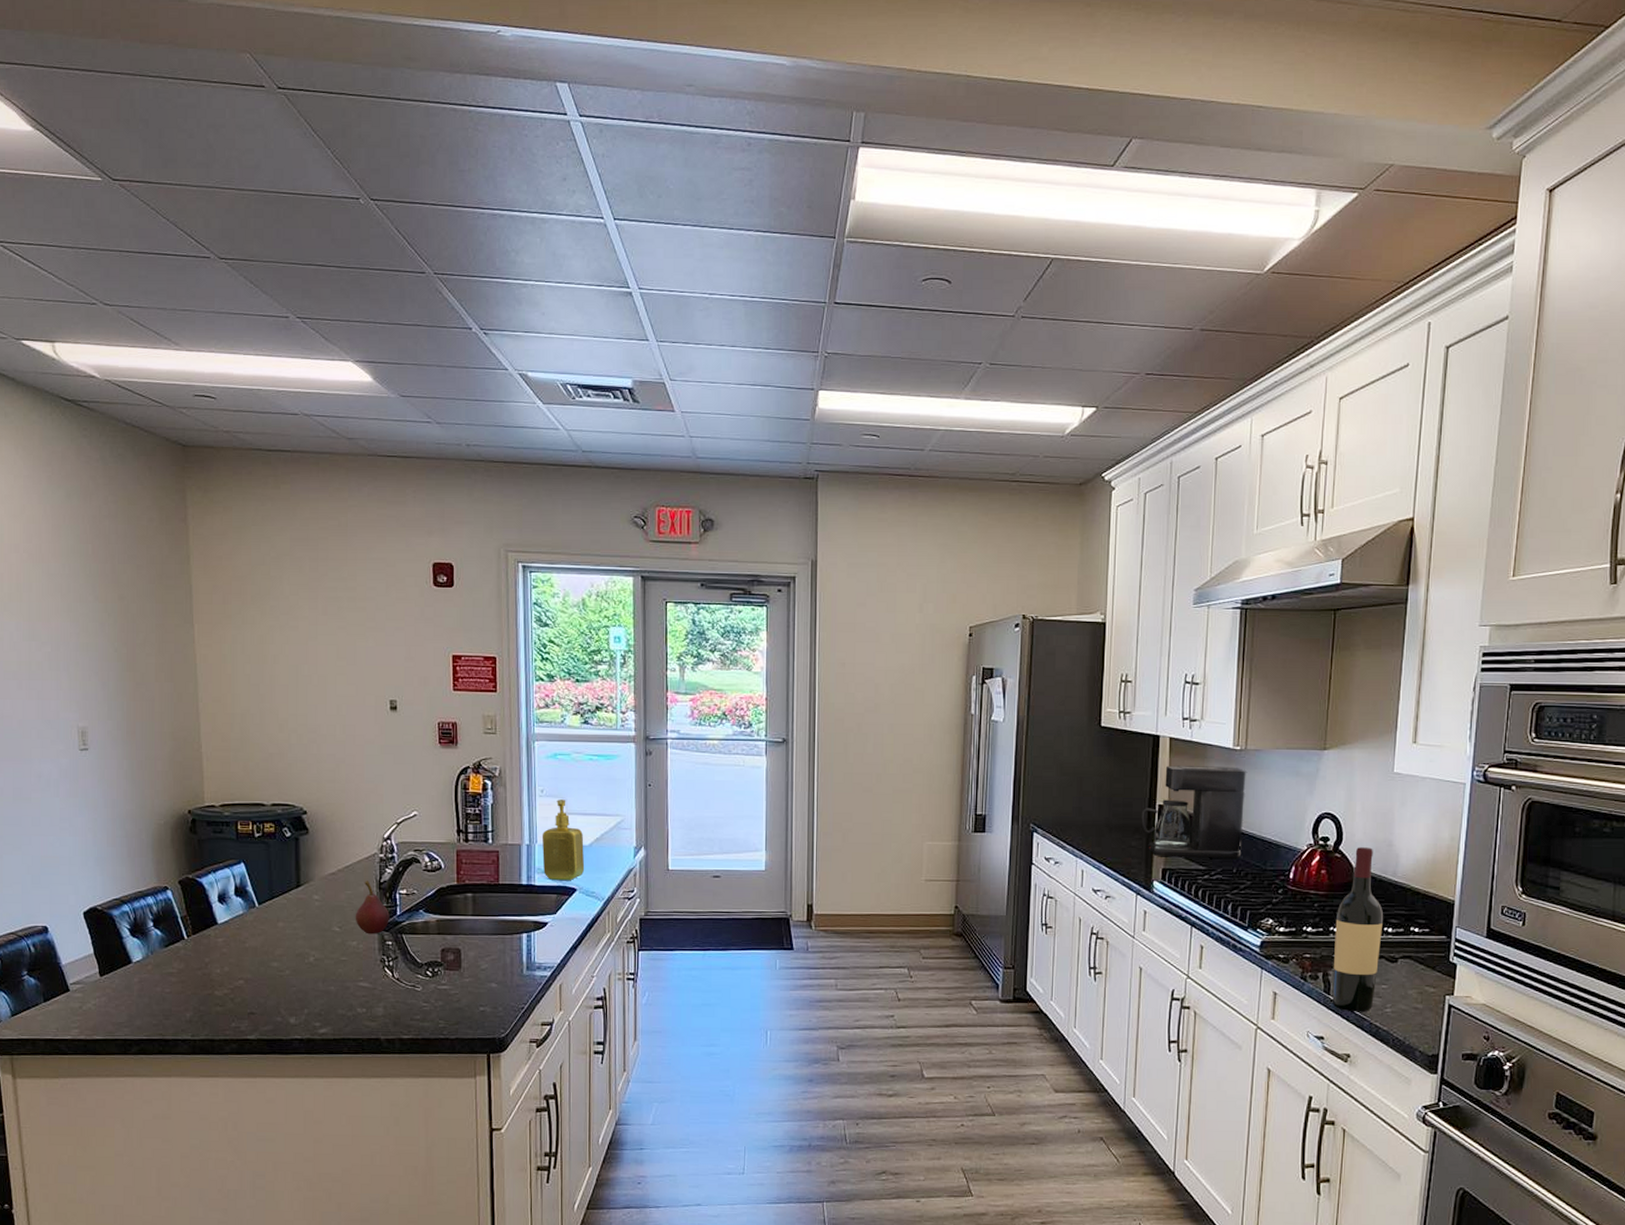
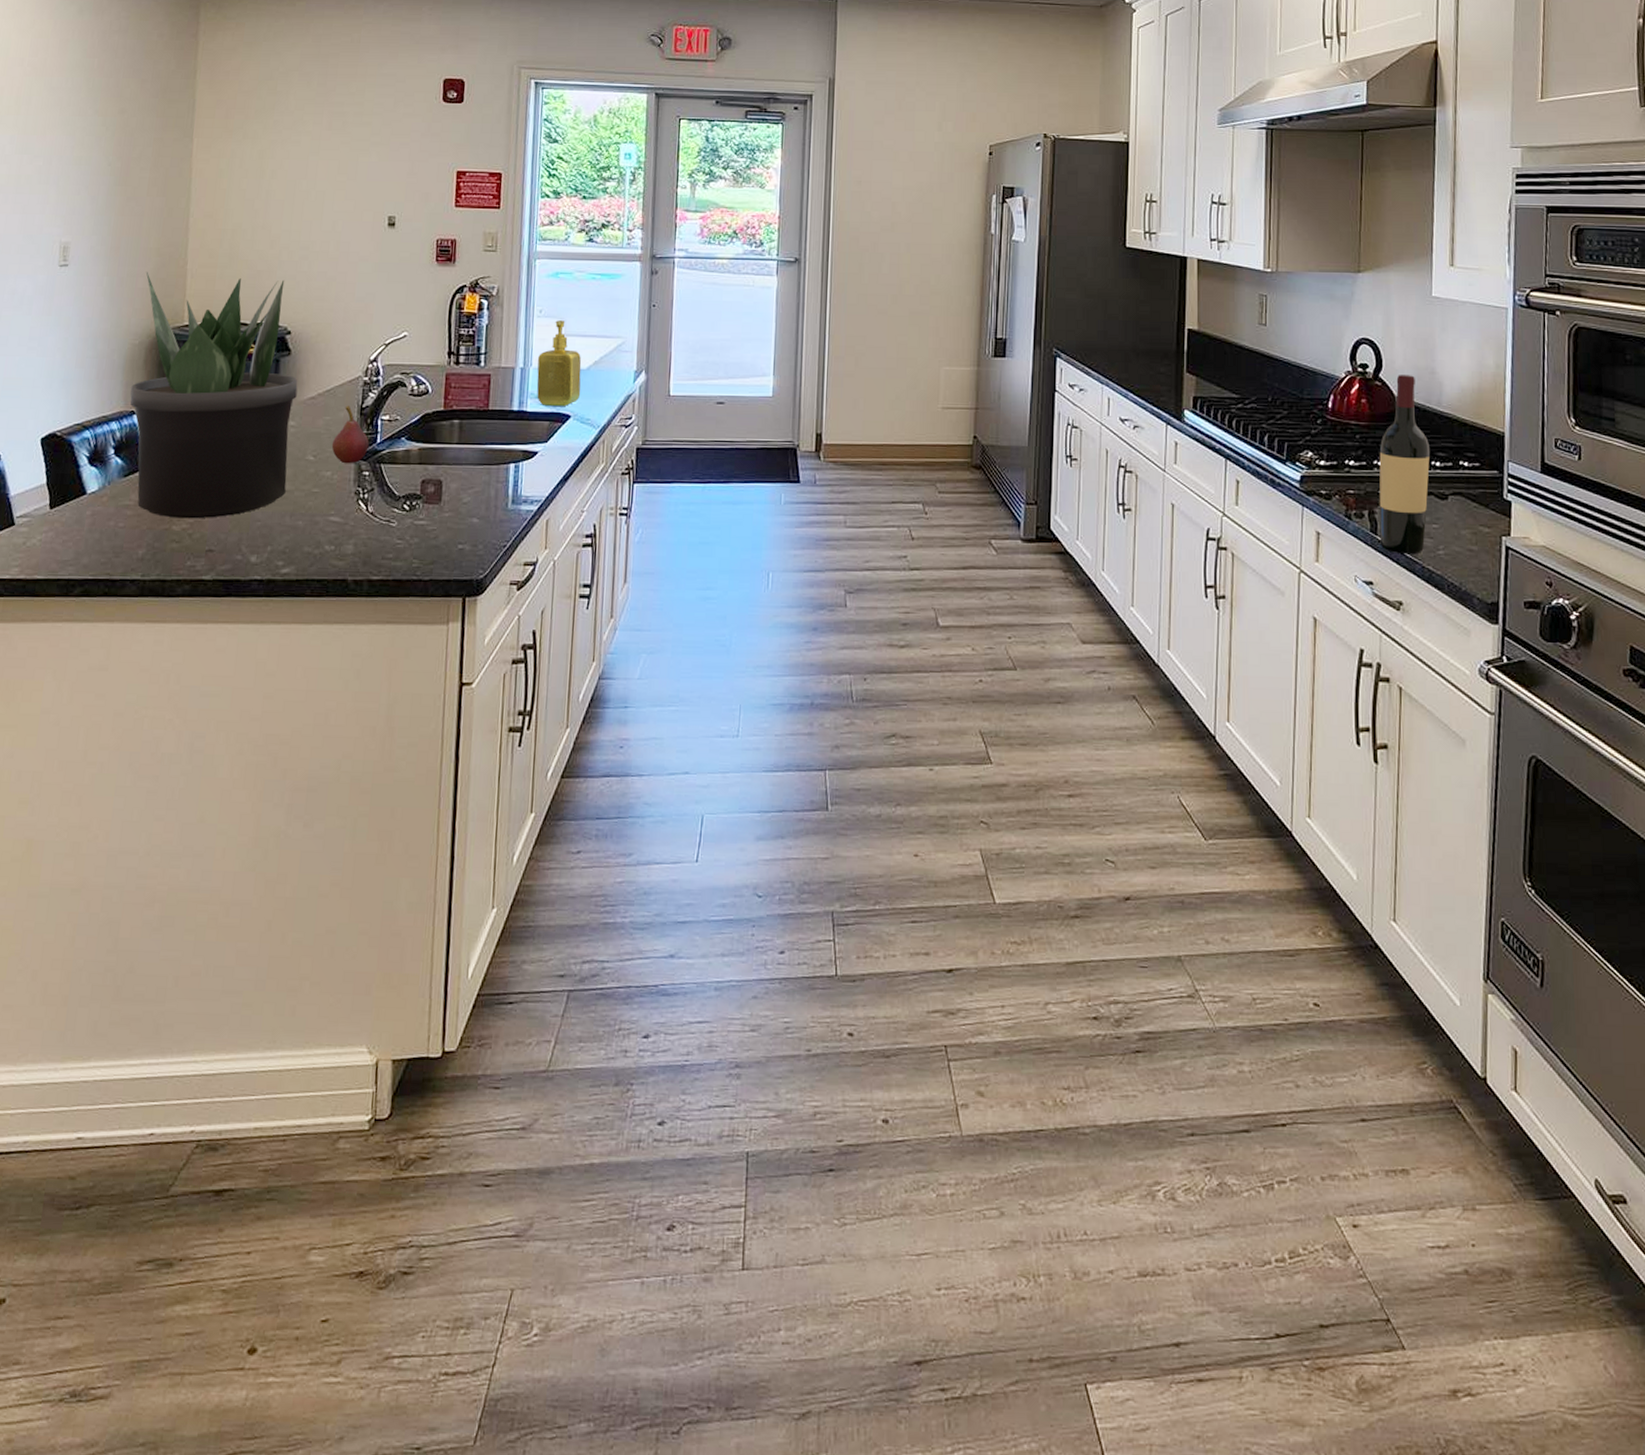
planter: none [161,755,318,985] -> present [130,271,298,519]
coffee maker: present [1141,765,1246,860] -> none [1170,288,1278,388]

